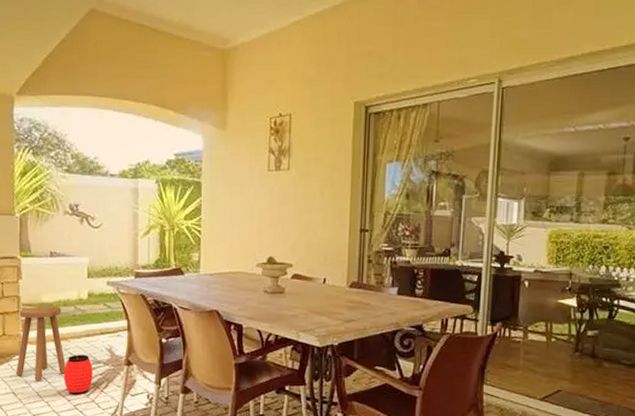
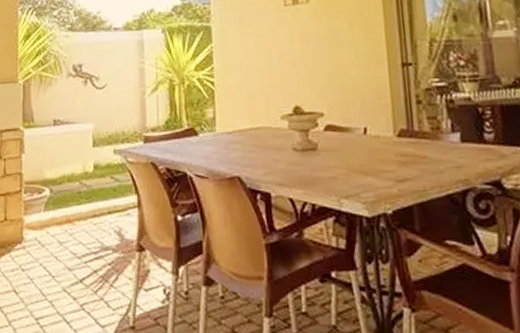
stool: present [15,306,66,382] -> none [17,183,71,276]
lantern: present [63,352,93,396] -> none [68,237,101,292]

